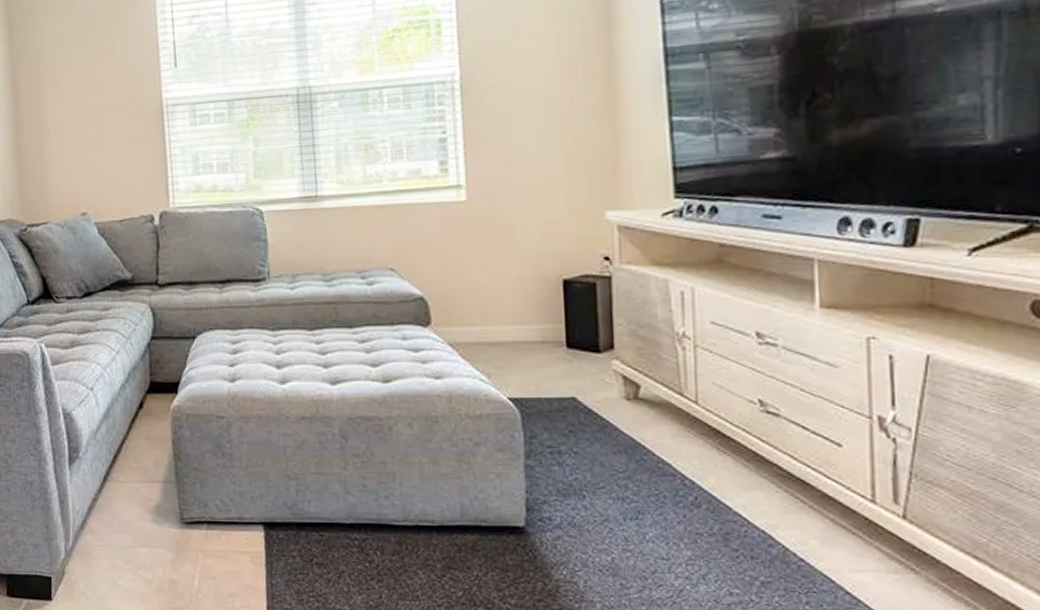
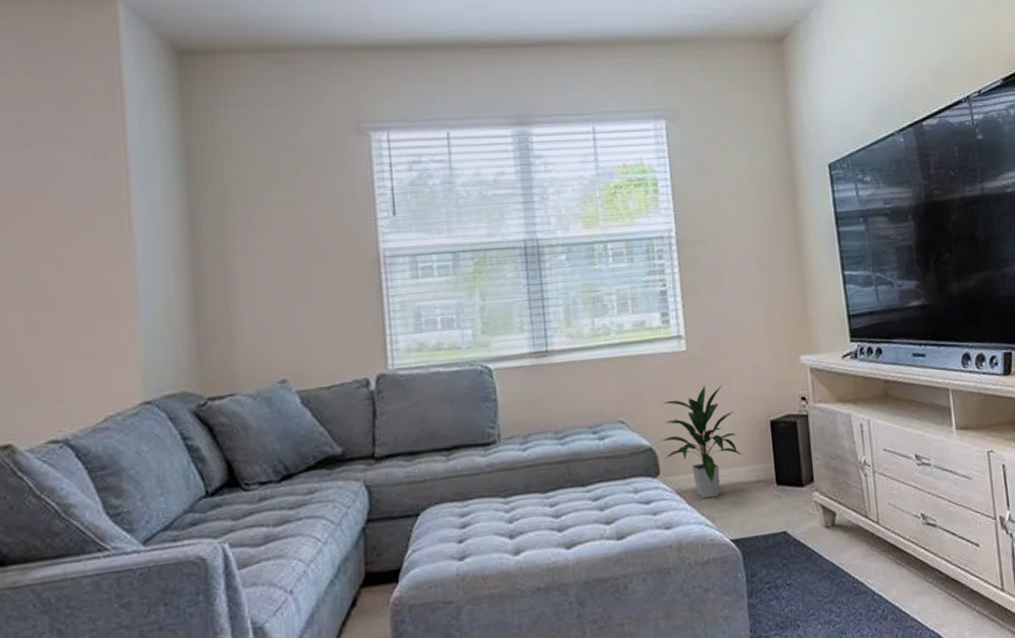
indoor plant: none [432,237,528,354] -> present [660,384,743,499]

